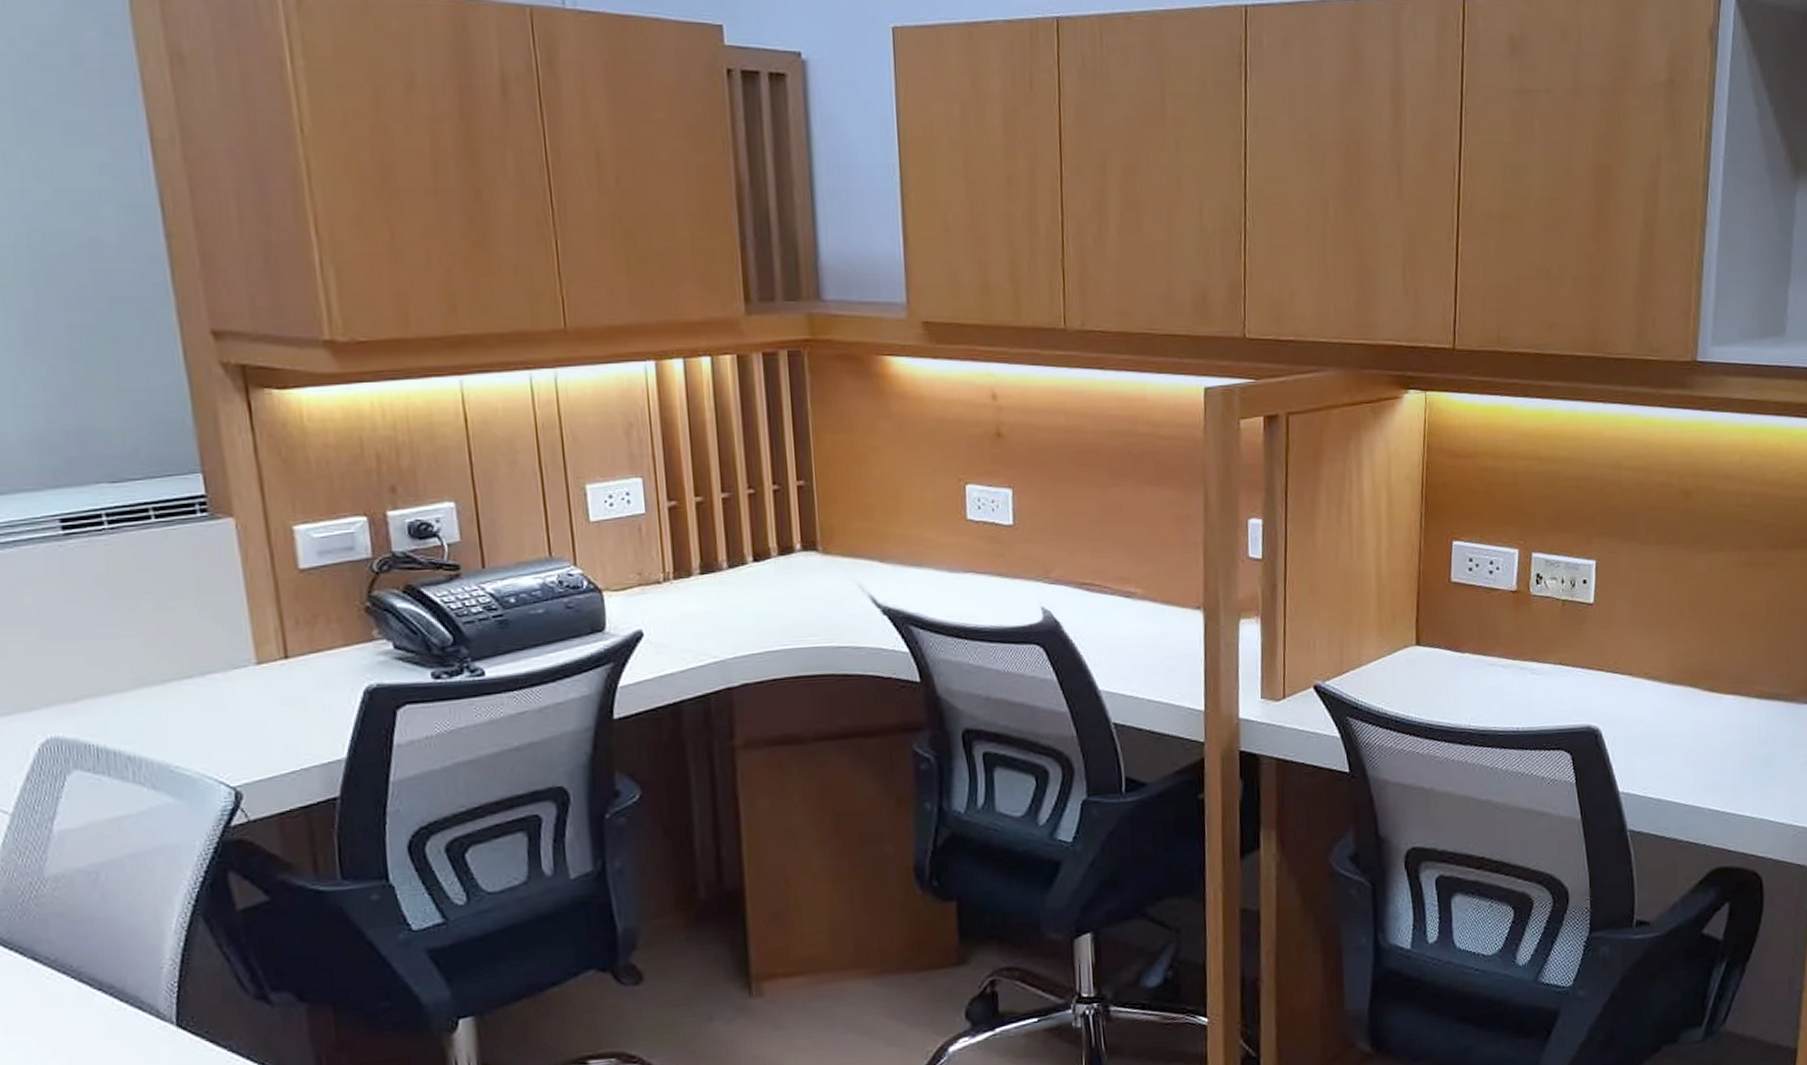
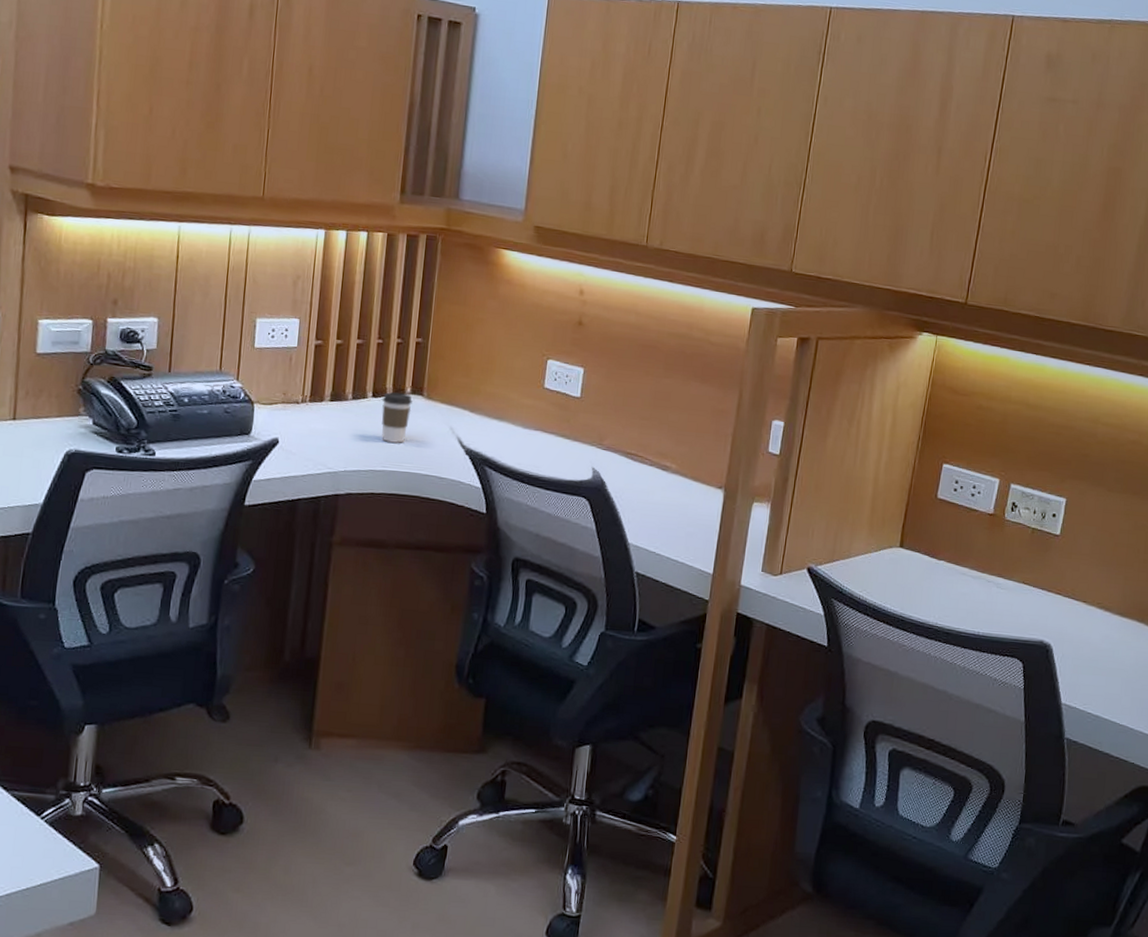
coffee cup: none [766,552,806,615] -> present [382,392,412,444]

